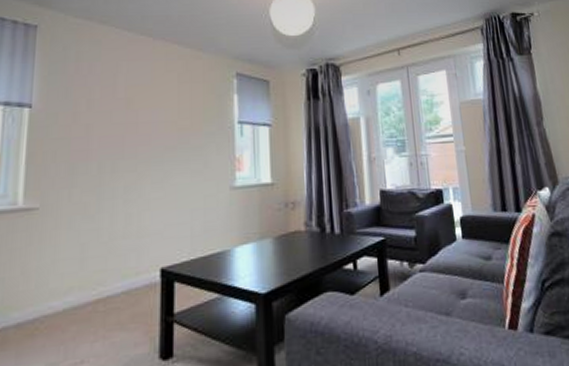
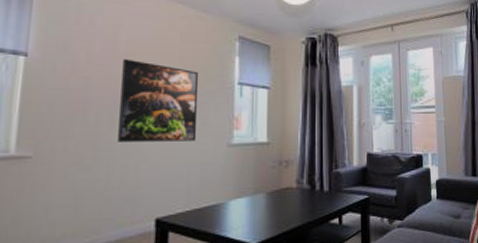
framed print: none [120,103,198,190] -> present [118,58,199,142]

